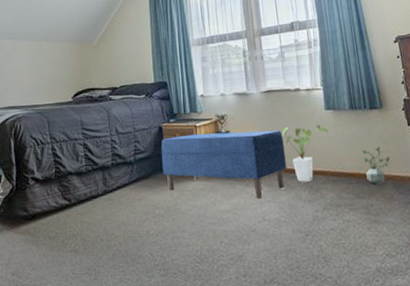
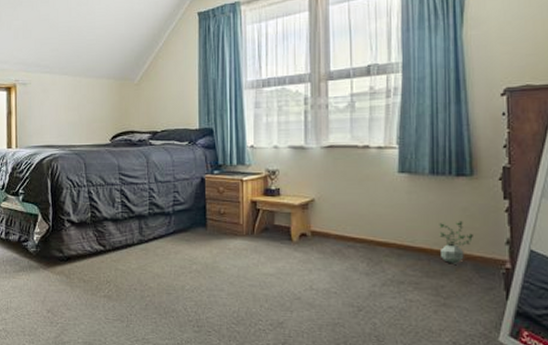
bench: present [161,130,286,199] -> none [202,188,344,265]
house plant: present [282,125,328,182] -> none [342,189,399,253]

